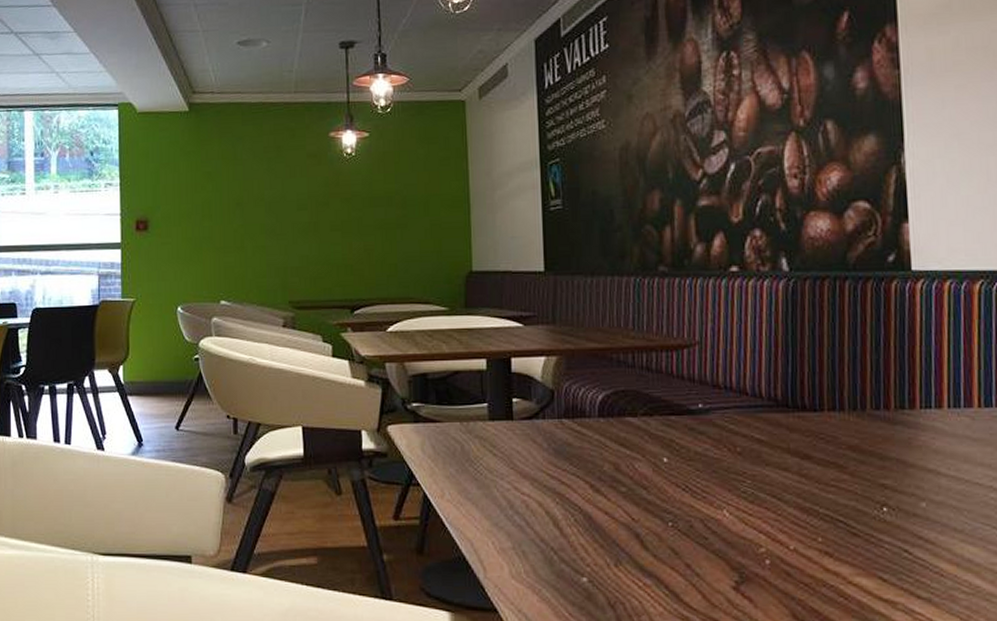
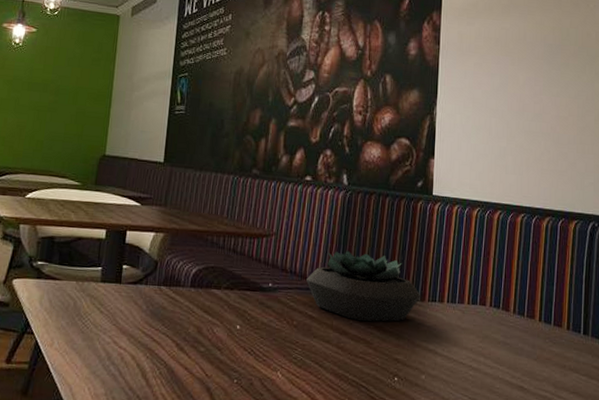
succulent plant: none [746,354,908,440] -> present [305,250,420,322]

